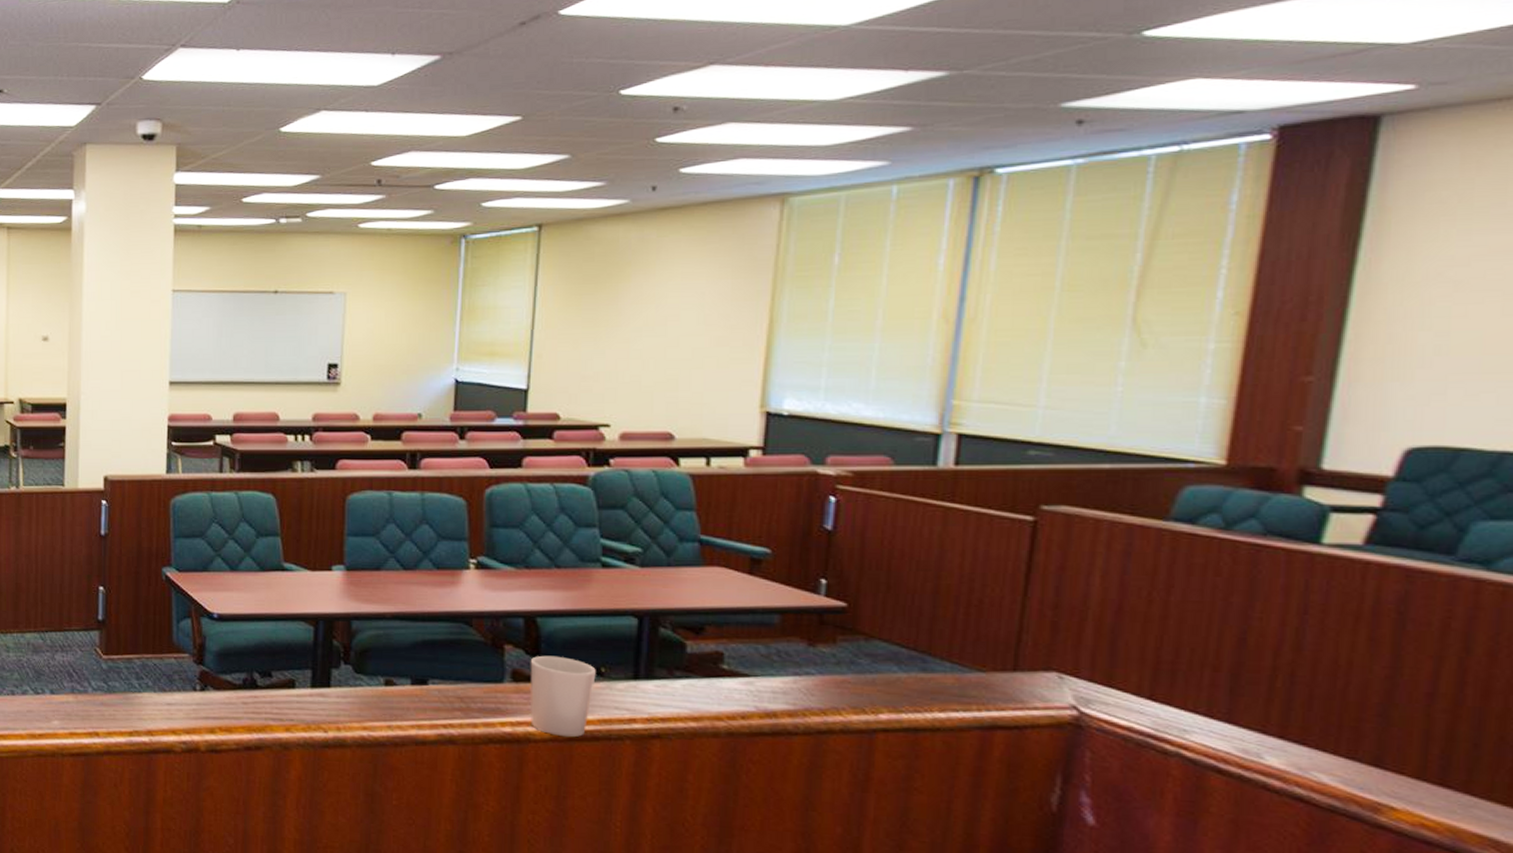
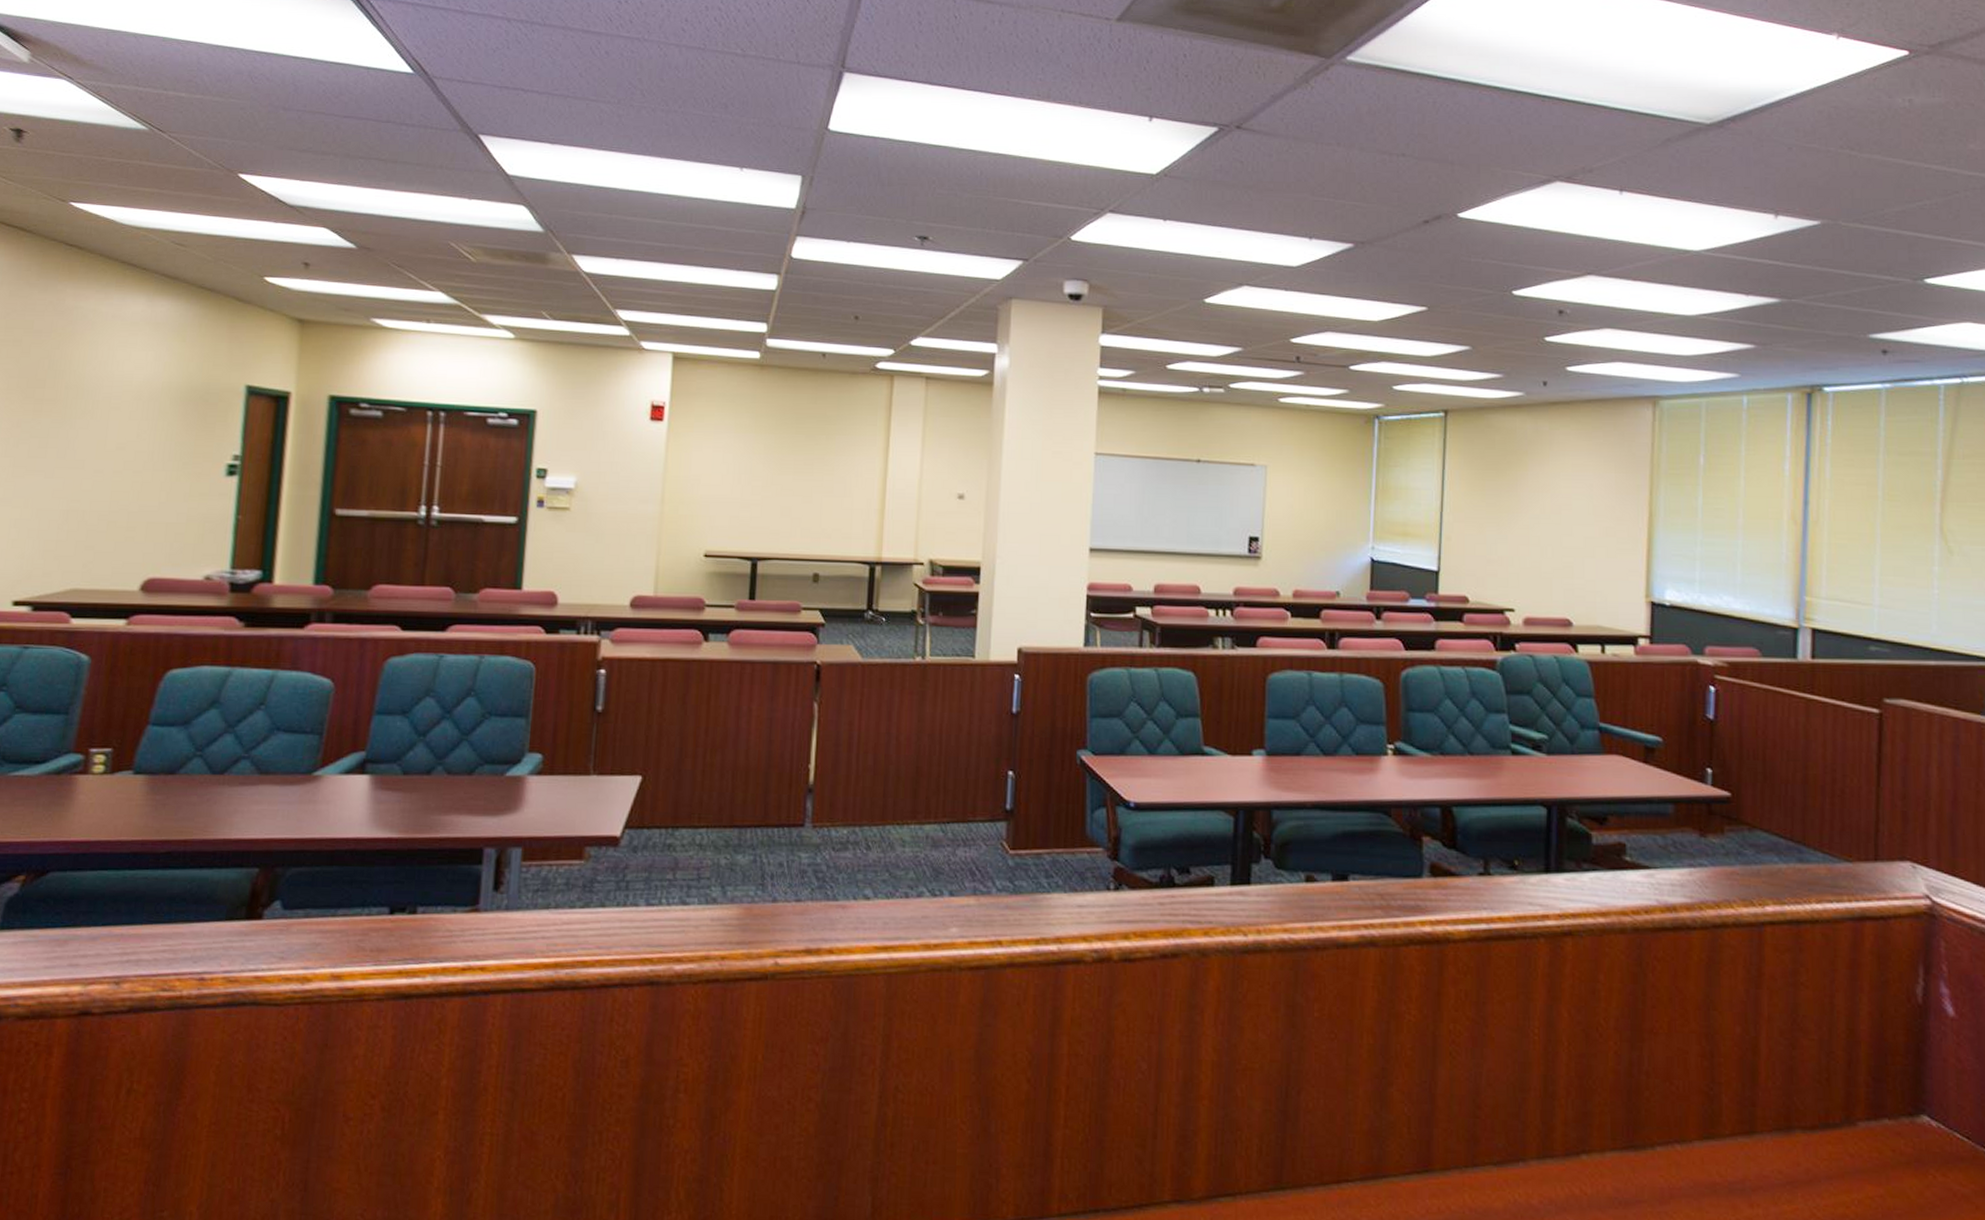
mug: present [530,655,596,738] -> none [1447,847,1510,937]

